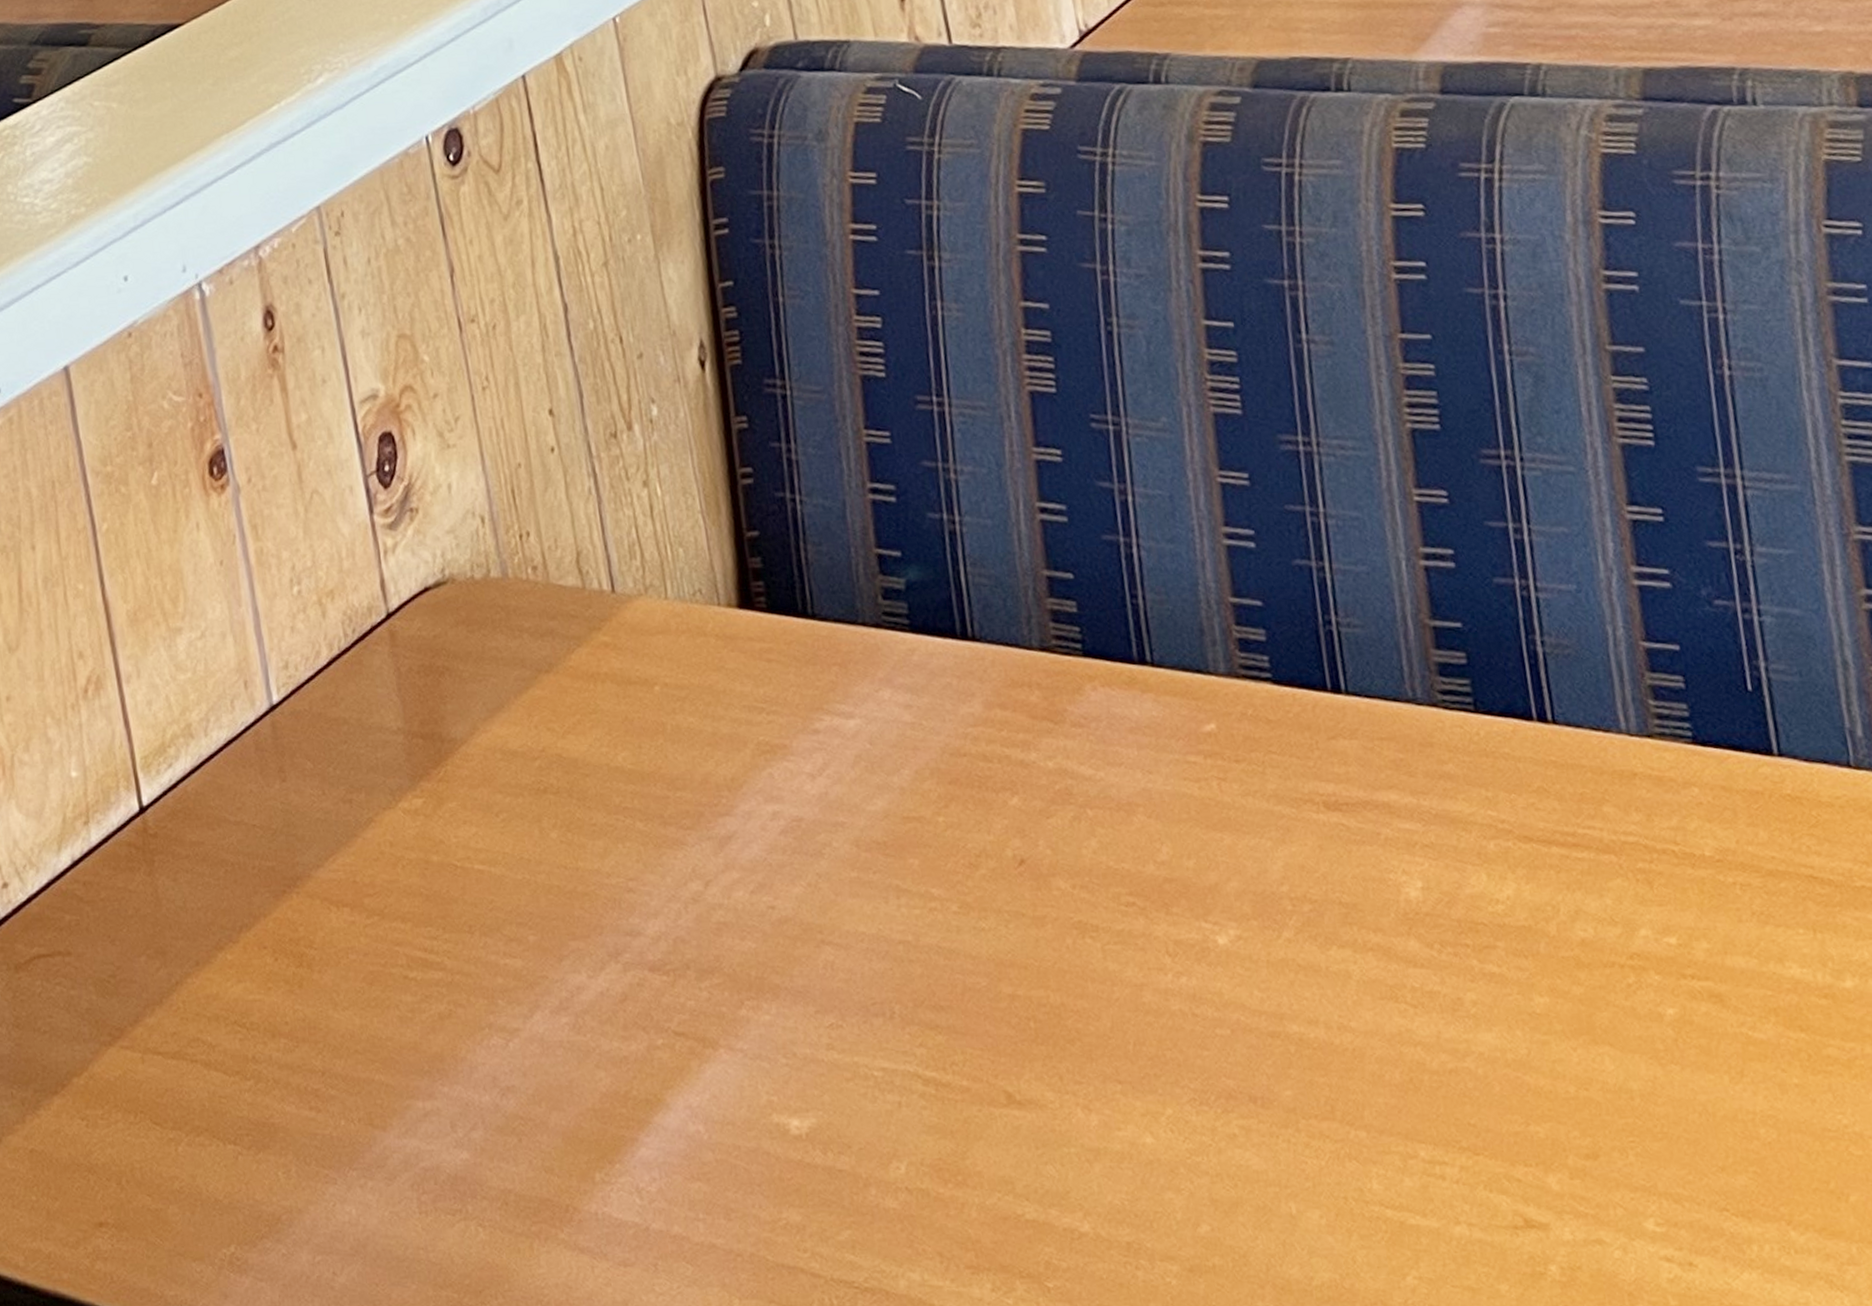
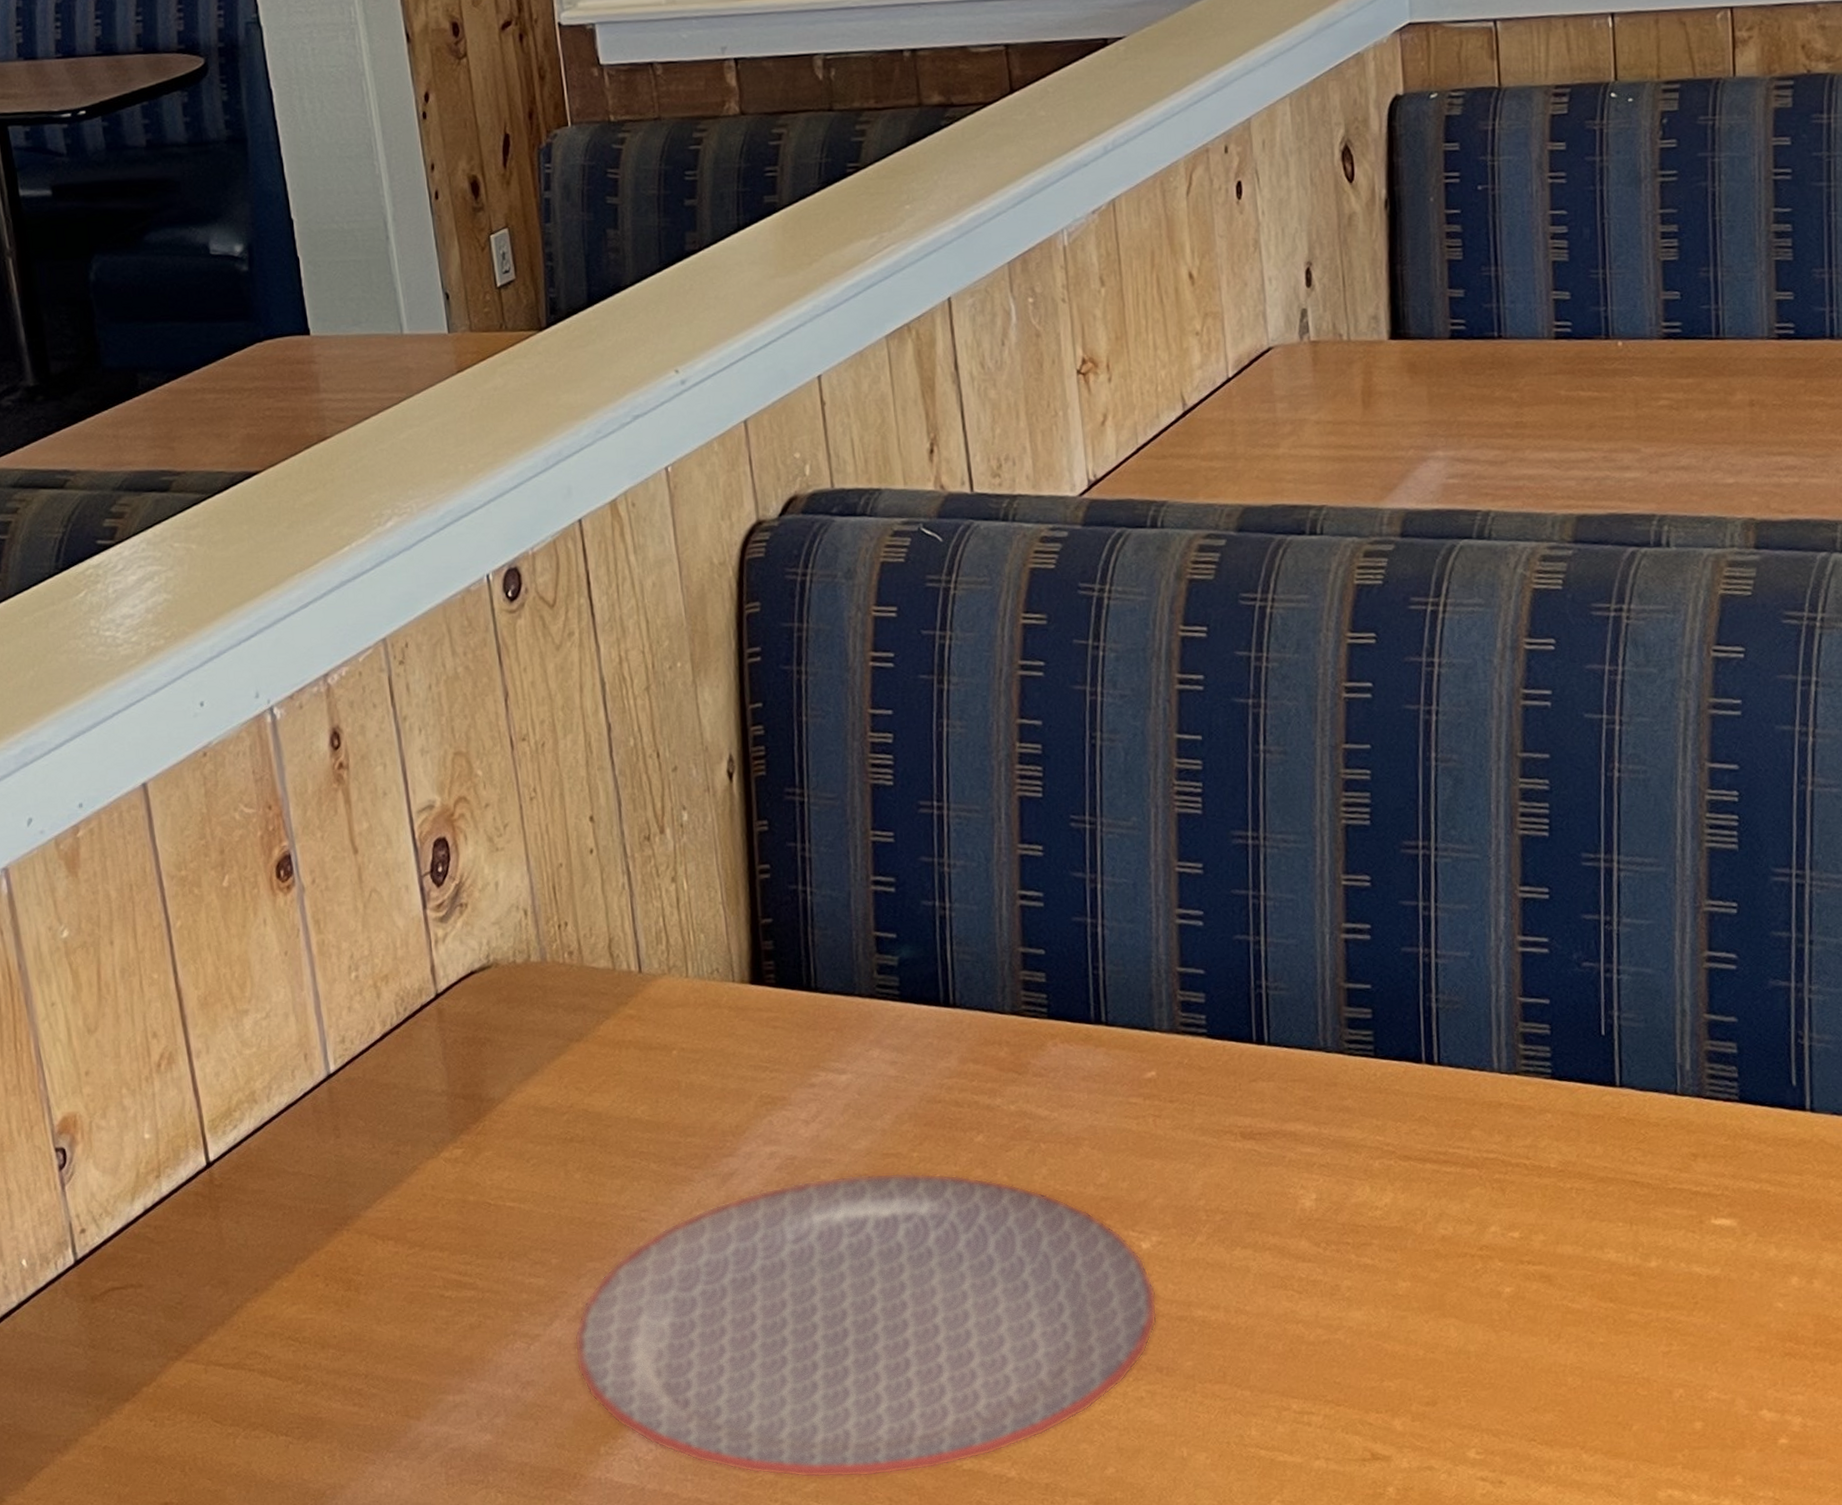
plate: none [559,841,1244,1224] -> present [574,1172,1158,1478]

